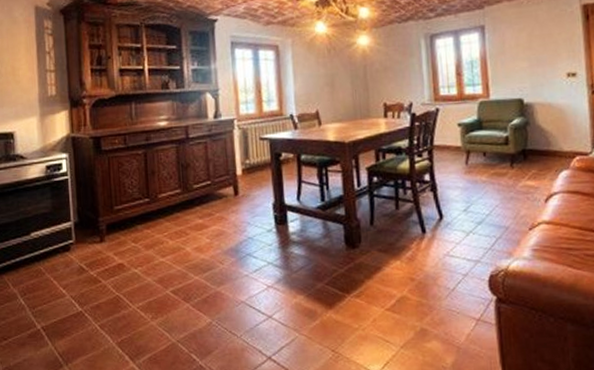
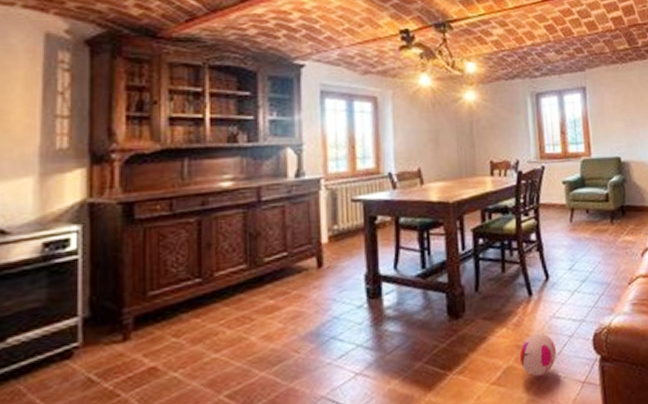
plush toy: none [413,269,451,310] -> present [519,333,557,378]

